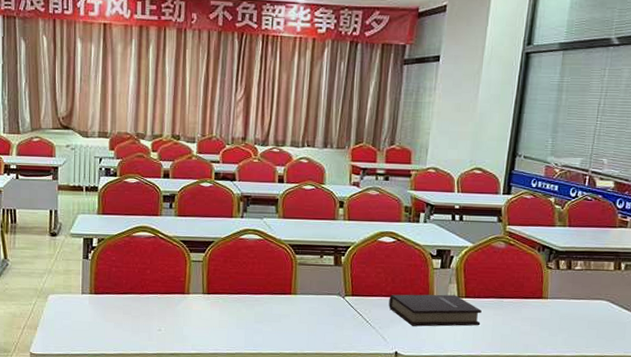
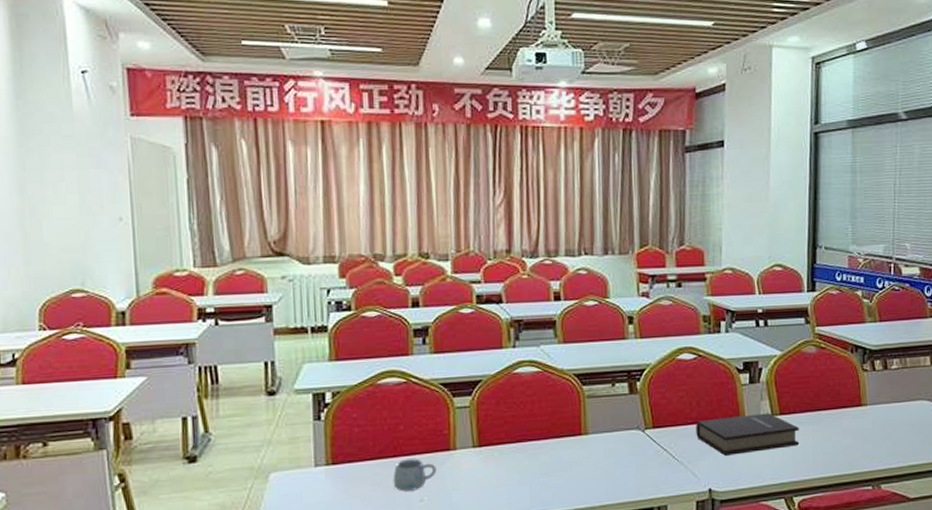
mug: none [139,297,173,322] -> present [393,458,437,491]

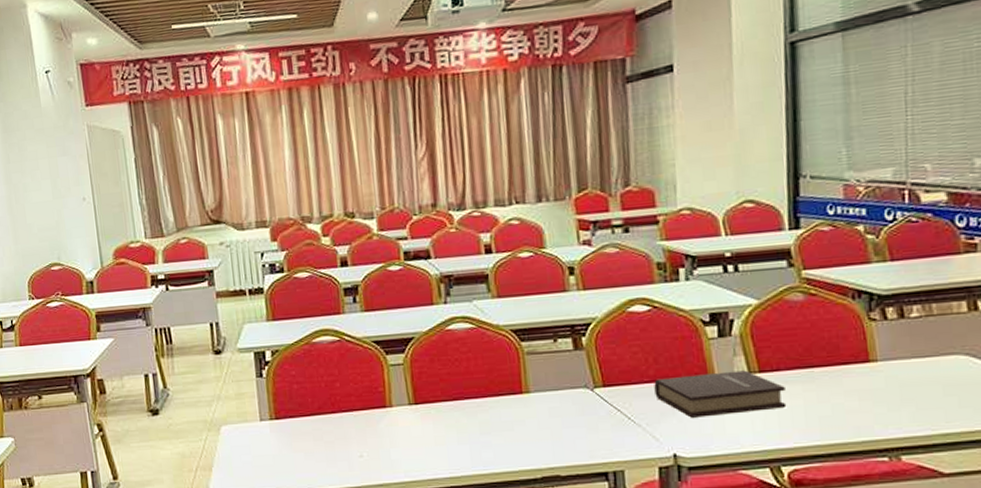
mug: present [393,458,437,491] -> none [332,415,374,447]

